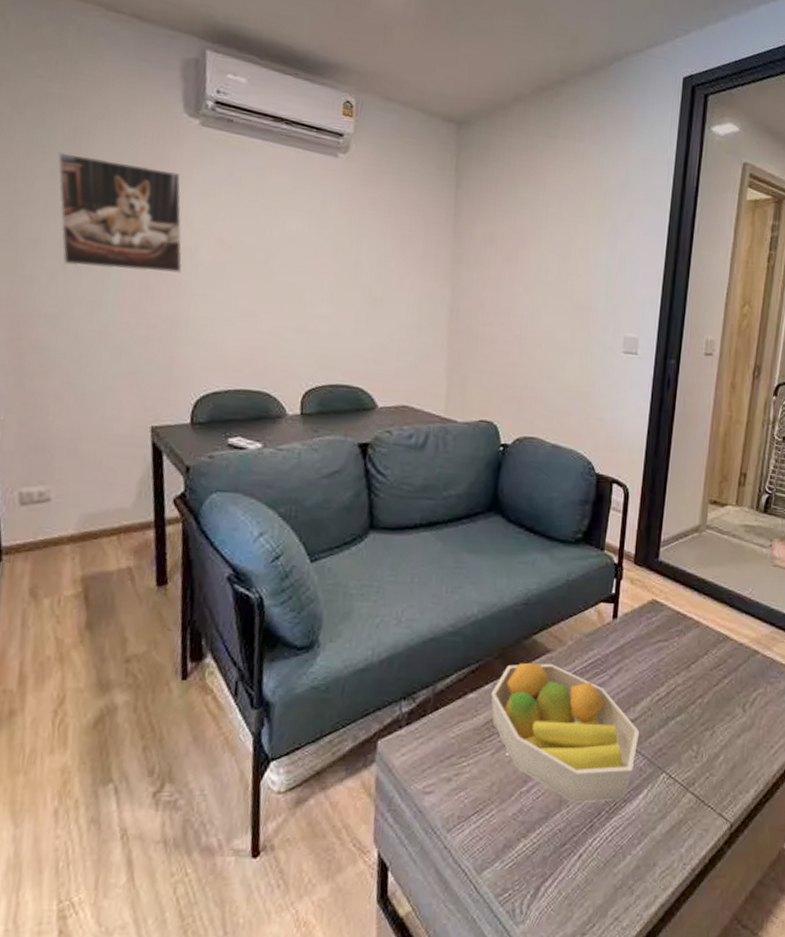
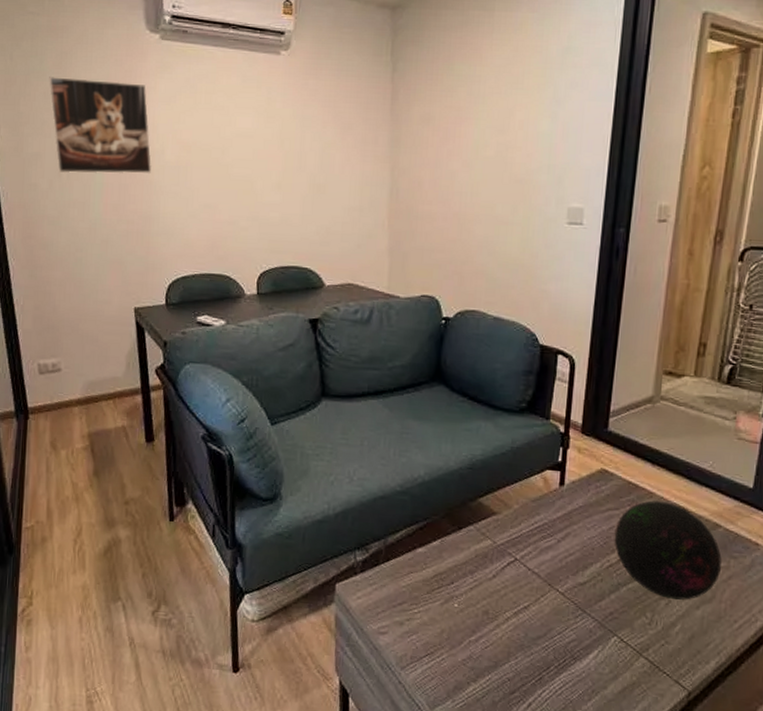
fruit bowl: present [491,662,640,804] -> none [439,523,589,658]
decorative orb: none [663,630,760,729] -> present [614,500,722,600]

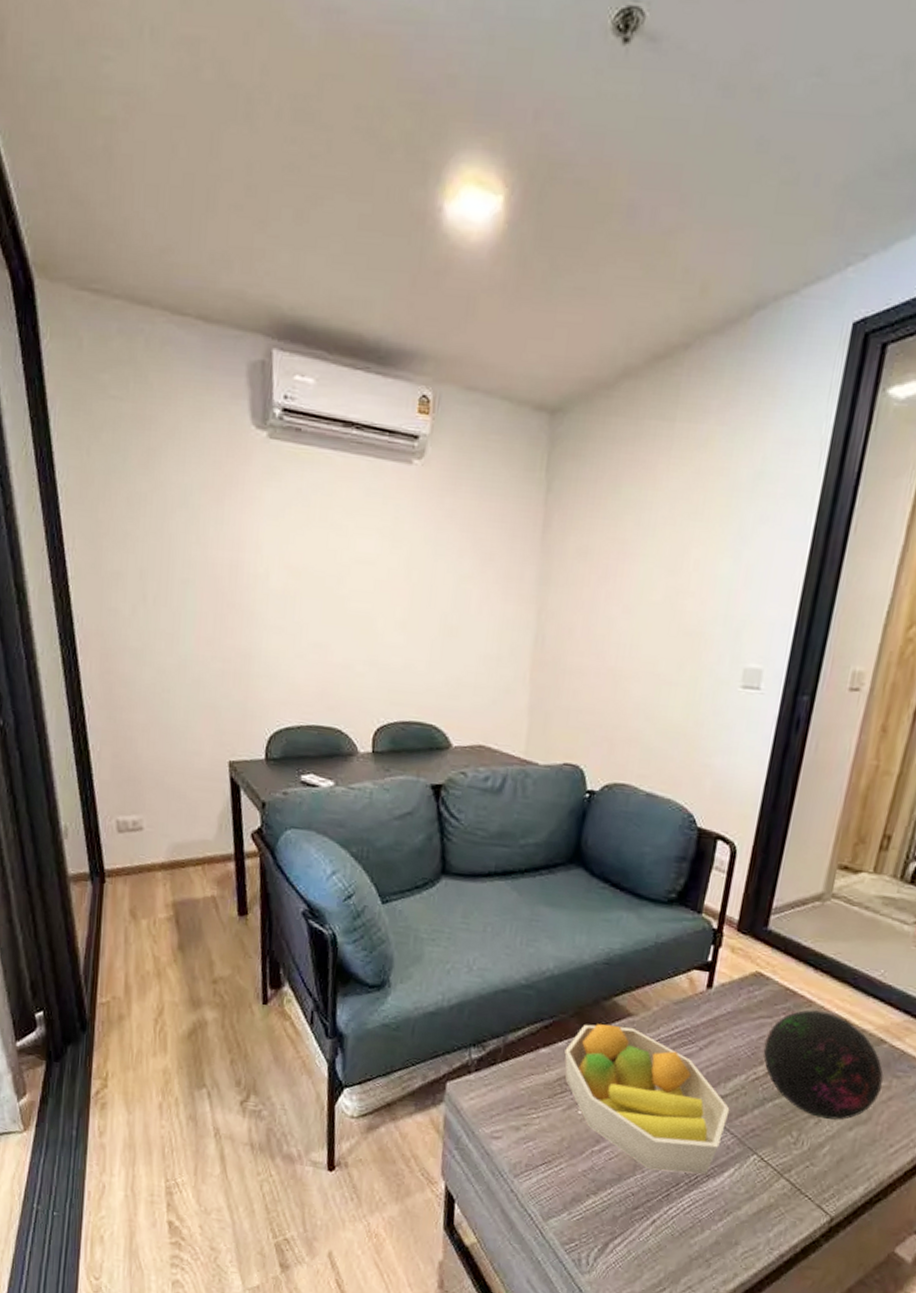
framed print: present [49,77,152,174] -> none [133,478,254,604]
fruit bowl: none [439,523,589,658] -> present [564,1024,730,1175]

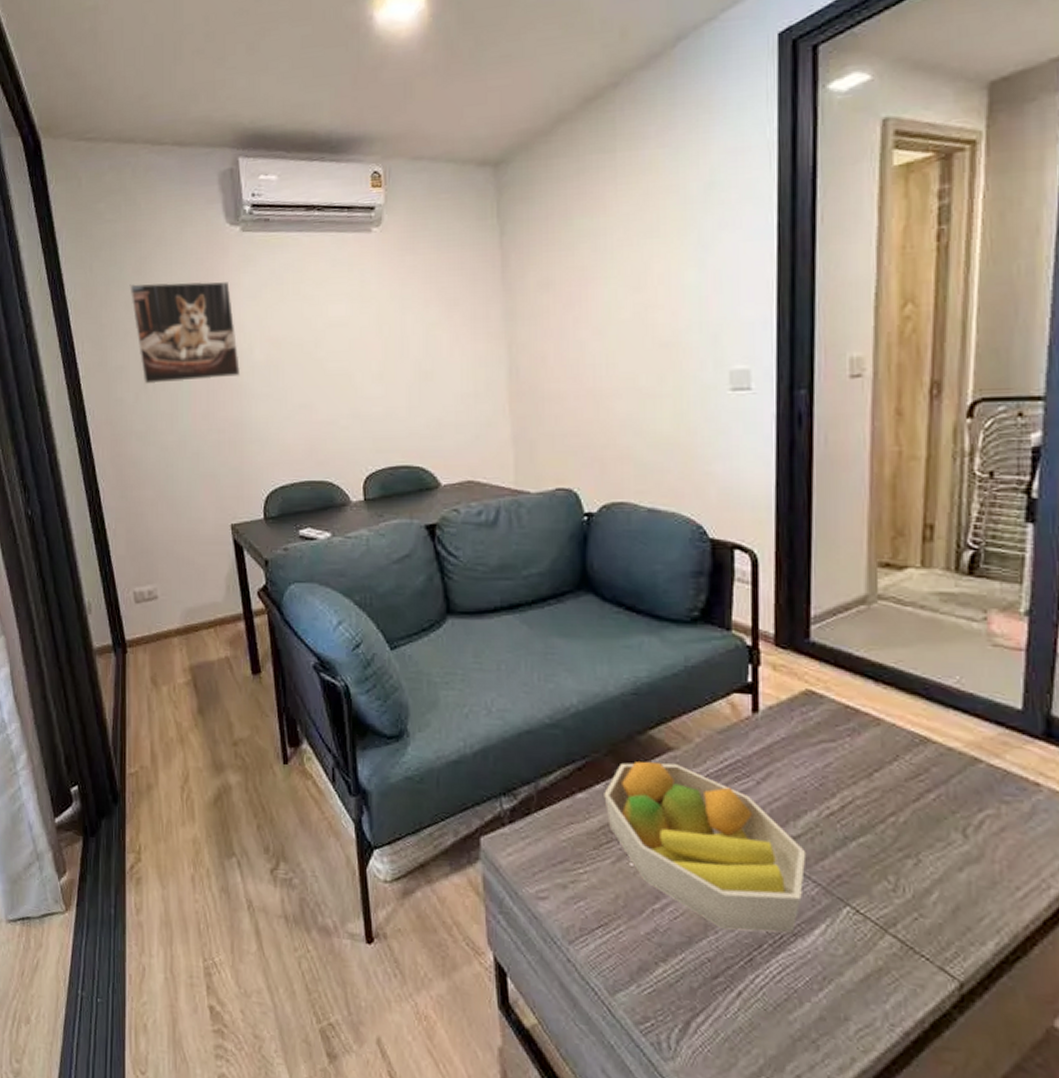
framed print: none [133,478,254,604] -> present [129,281,241,385]
decorative orb: present [763,1009,883,1120] -> none [832,729,988,859]

